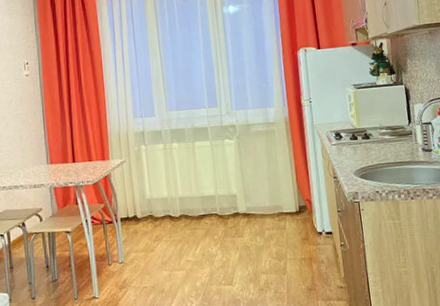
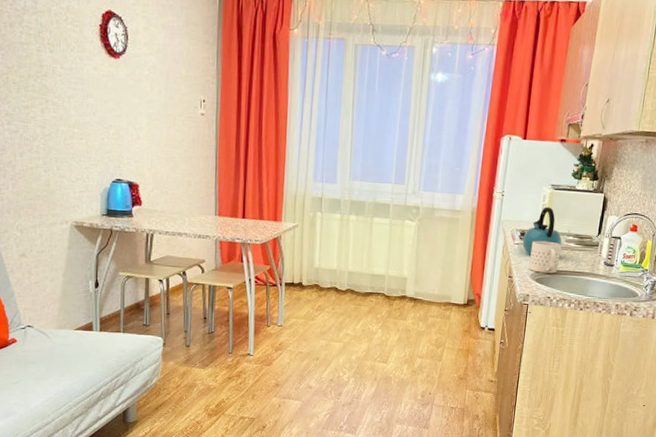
kettle: none [338,105,377,154] -> present [522,207,562,255]
mug: none [348,137,380,169] -> present [529,240,562,274]

